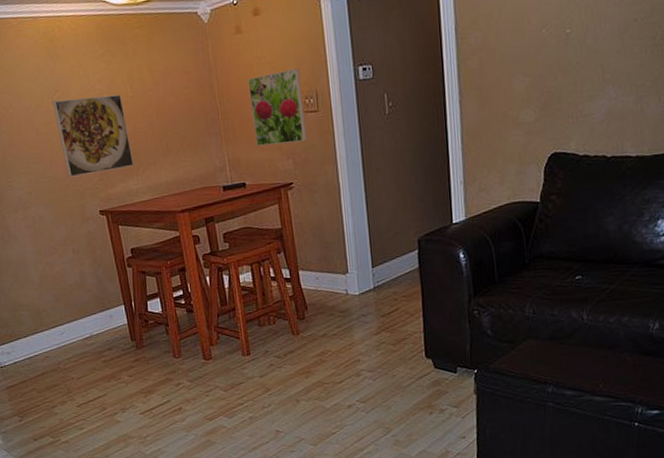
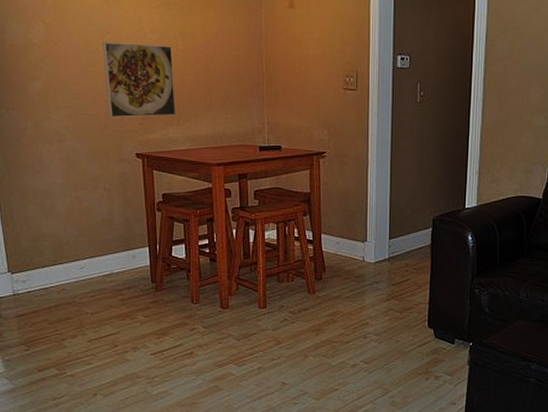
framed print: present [247,68,307,146] -> none [294,48,344,116]

